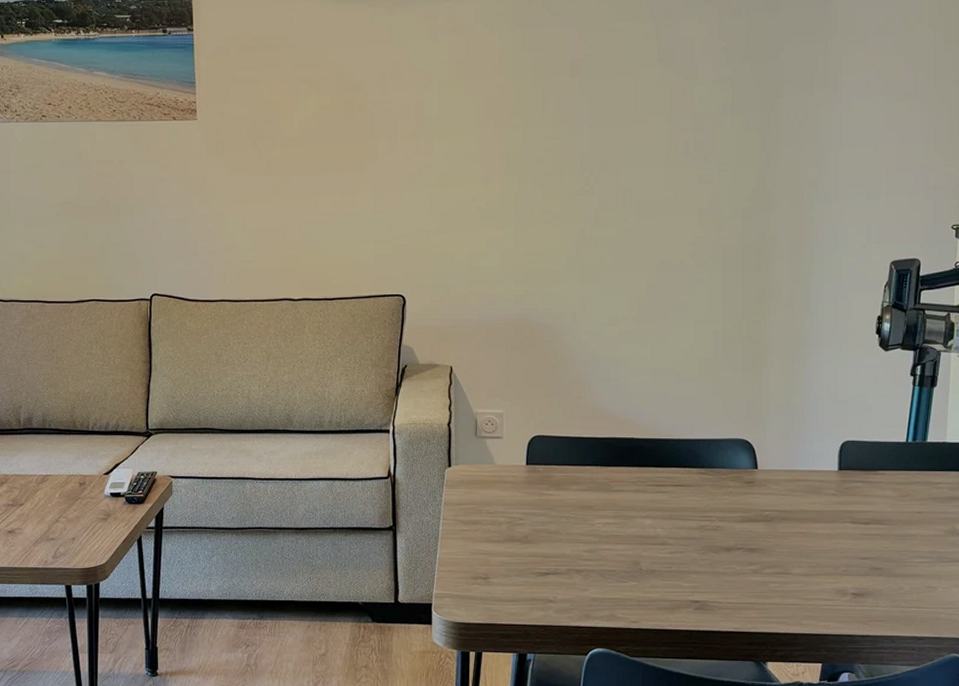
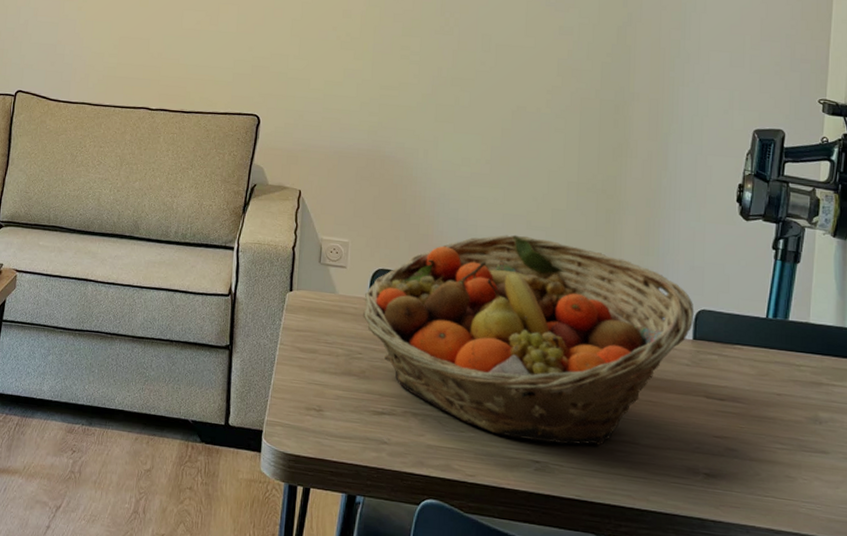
fruit basket: none [522,388,839,583] -> present [363,234,694,446]

